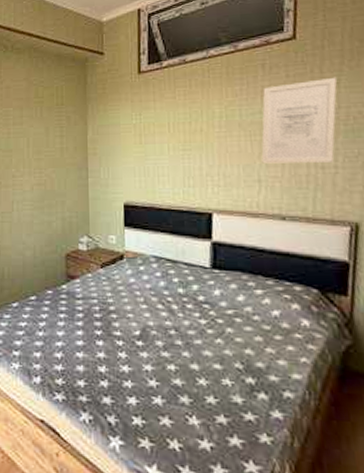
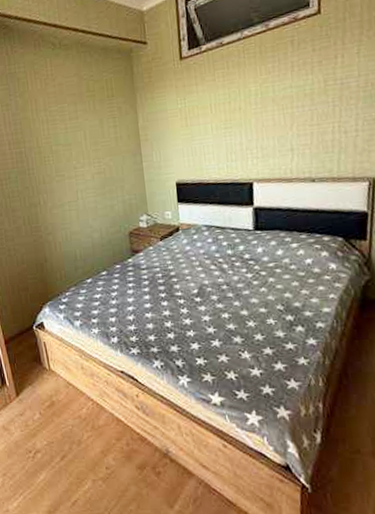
wall art: present [261,77,337,164] -> none [292,47,357,134]

